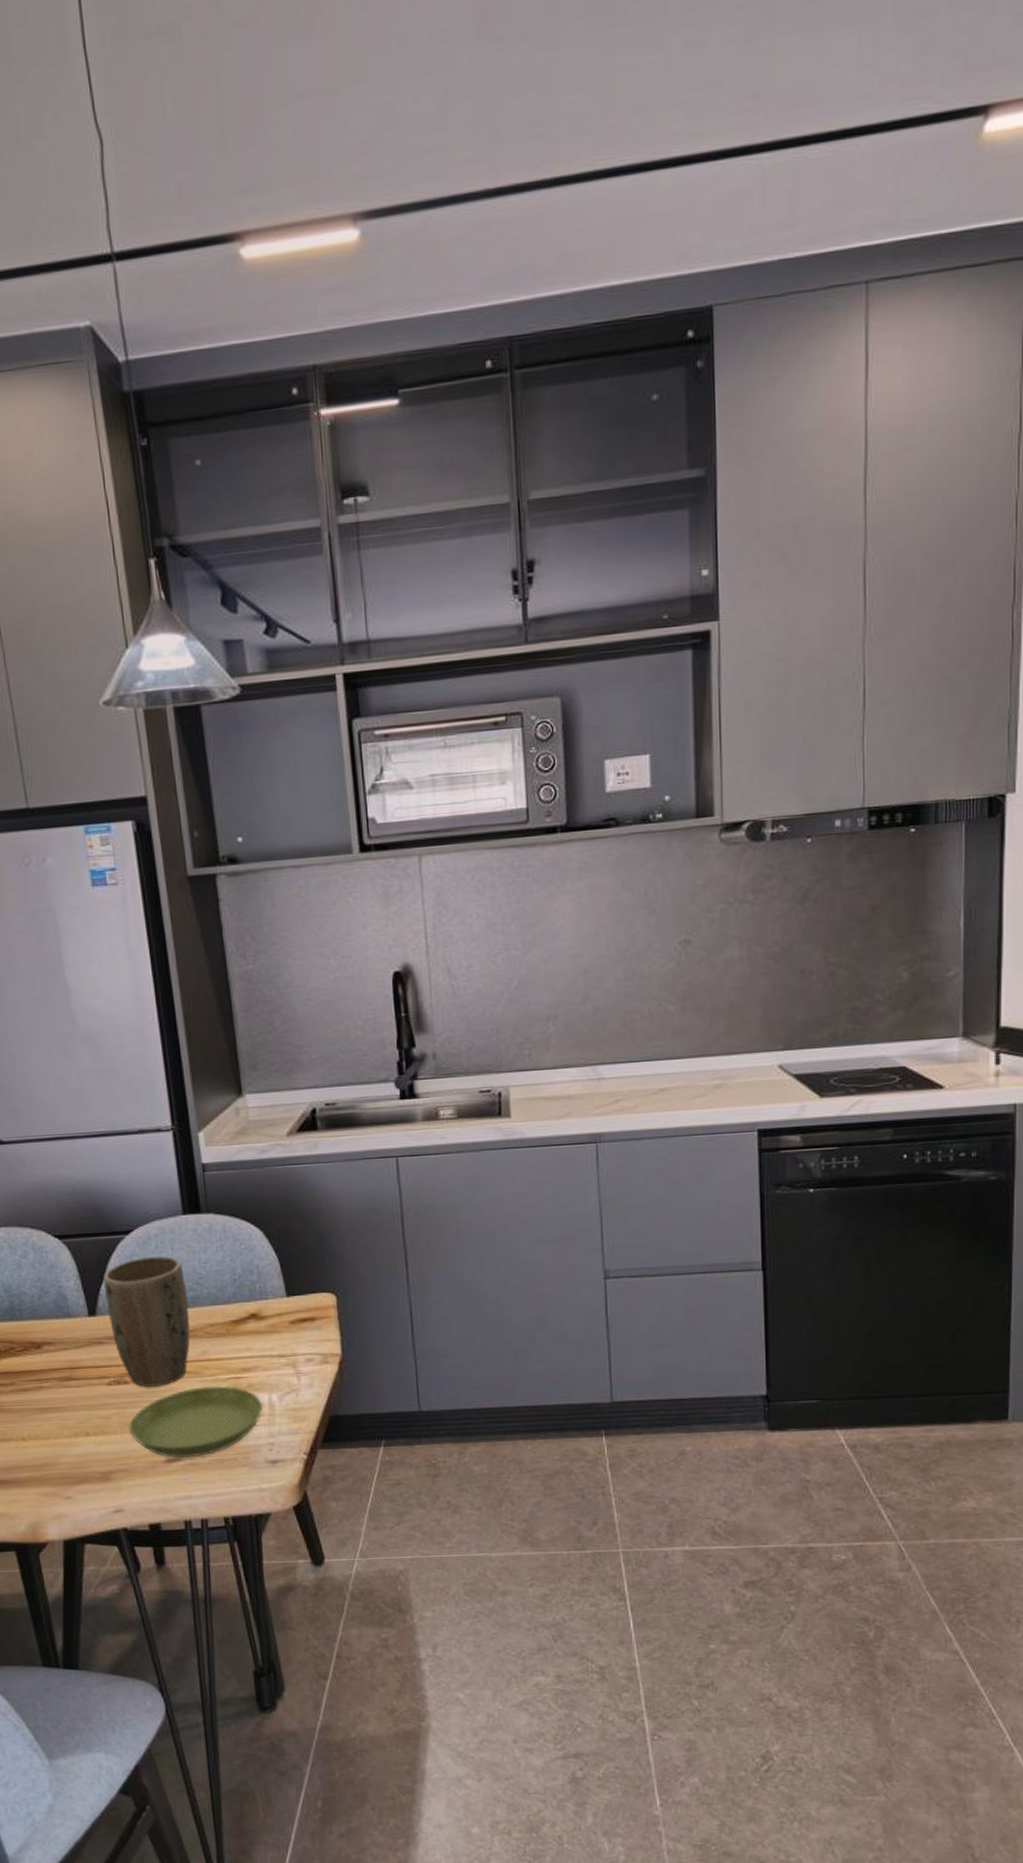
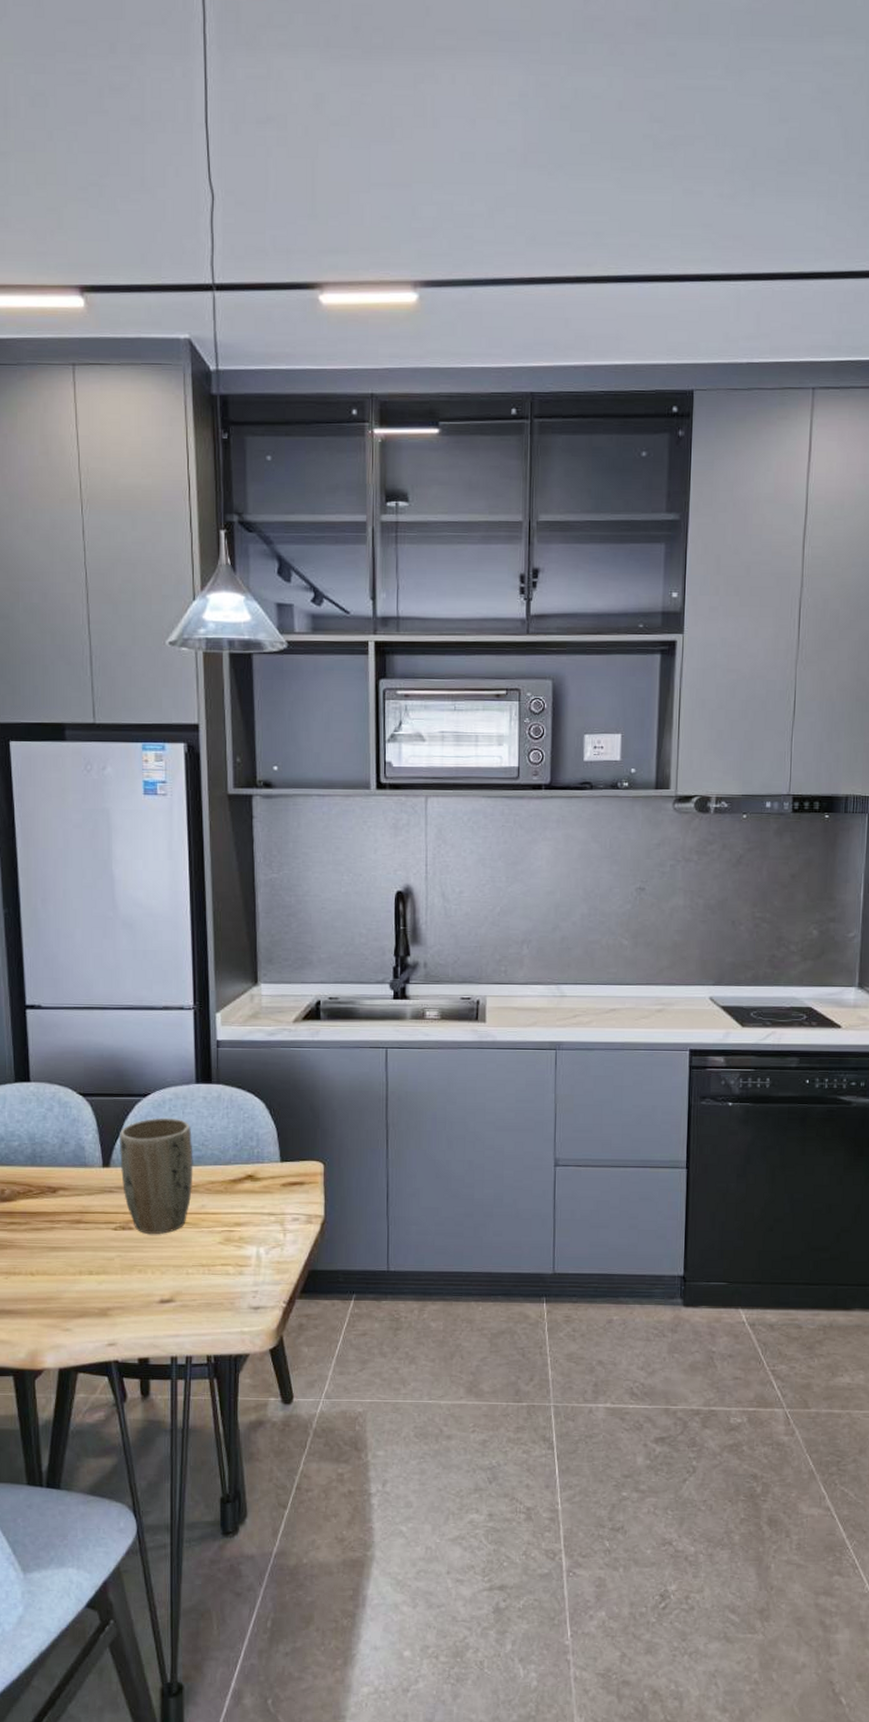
saucer: present [128,1385,263,1458] -> none [128,1237,250,1300]

